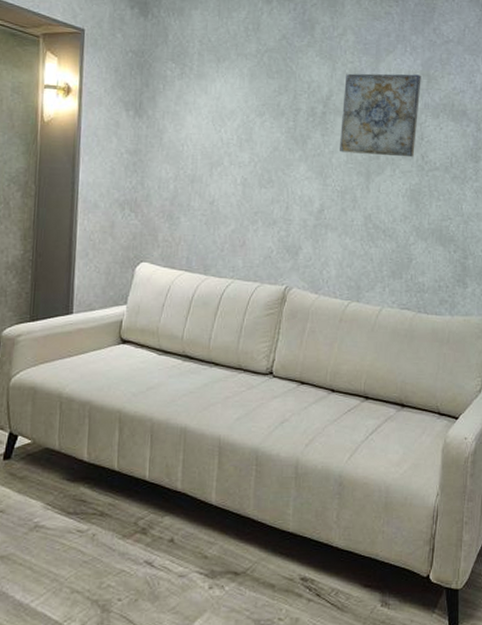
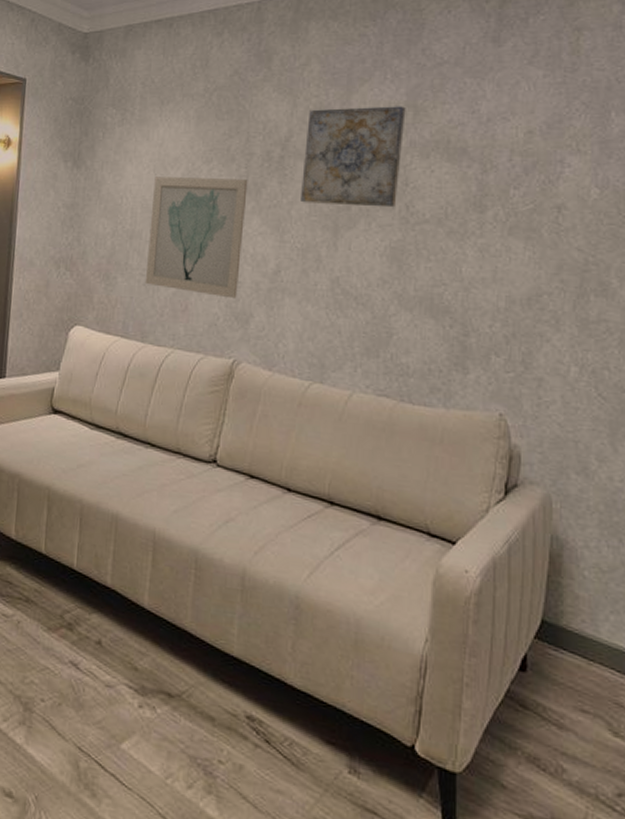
wall art: none [206,127,296,234] -> present [144,176,248,299]

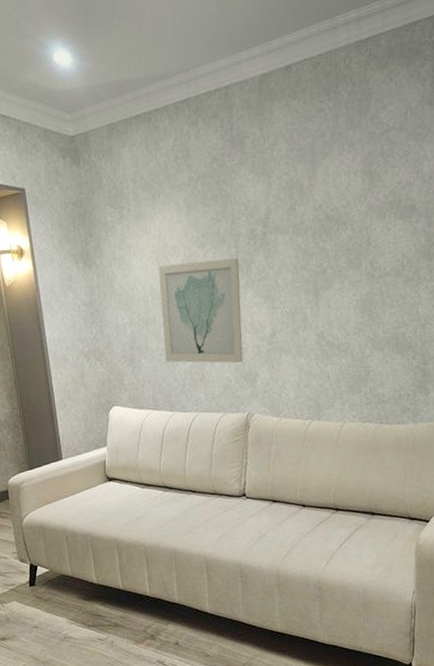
wall art: present [301,106,406,208] -> none [282,174,363,272]

